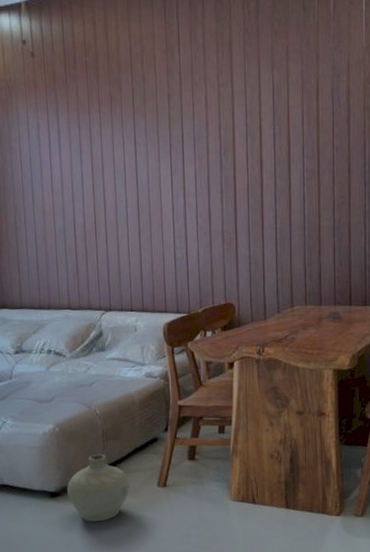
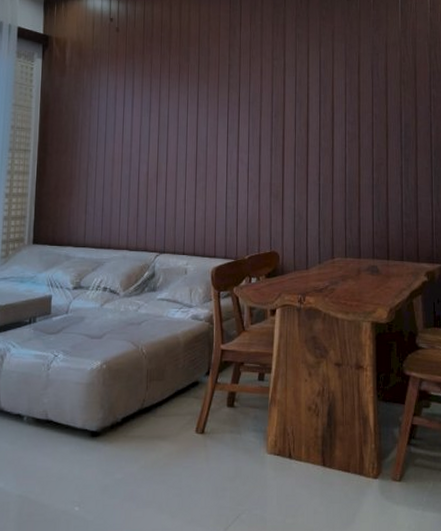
ceramic jug: present [67,453,130,522] -> none [108,394,169,466]

